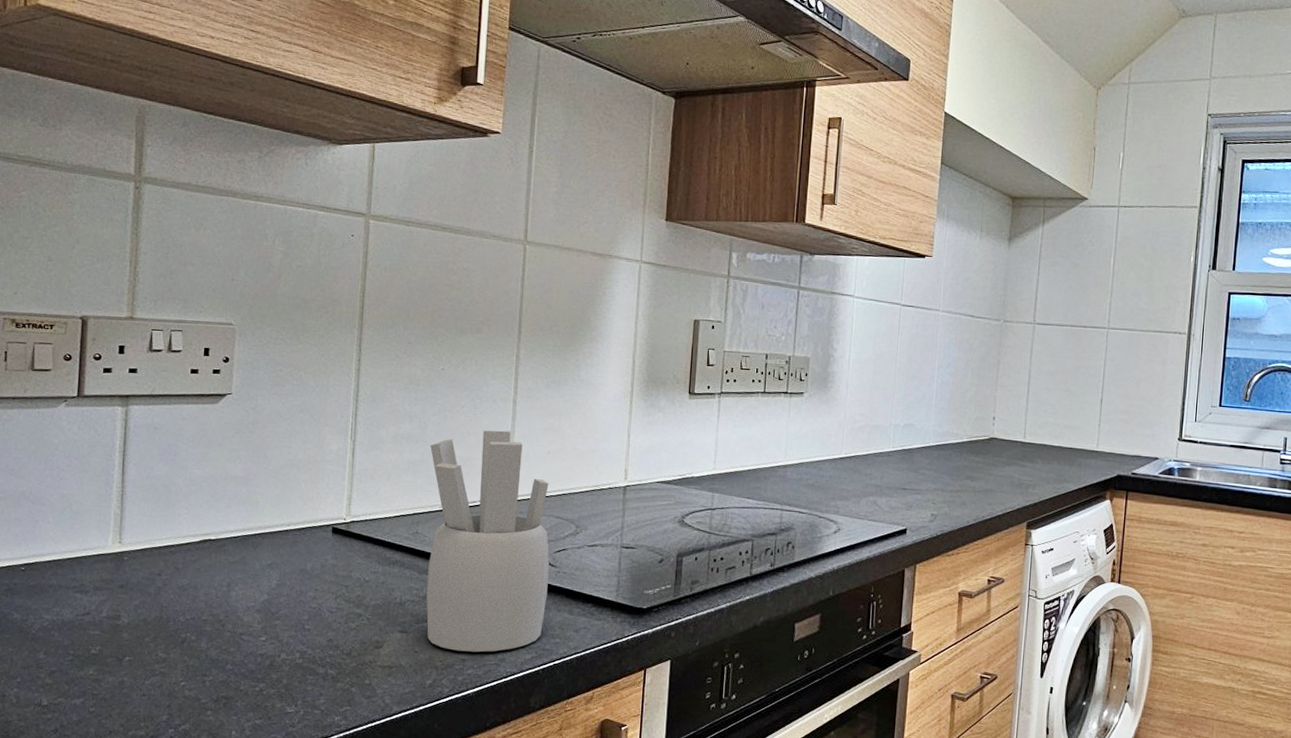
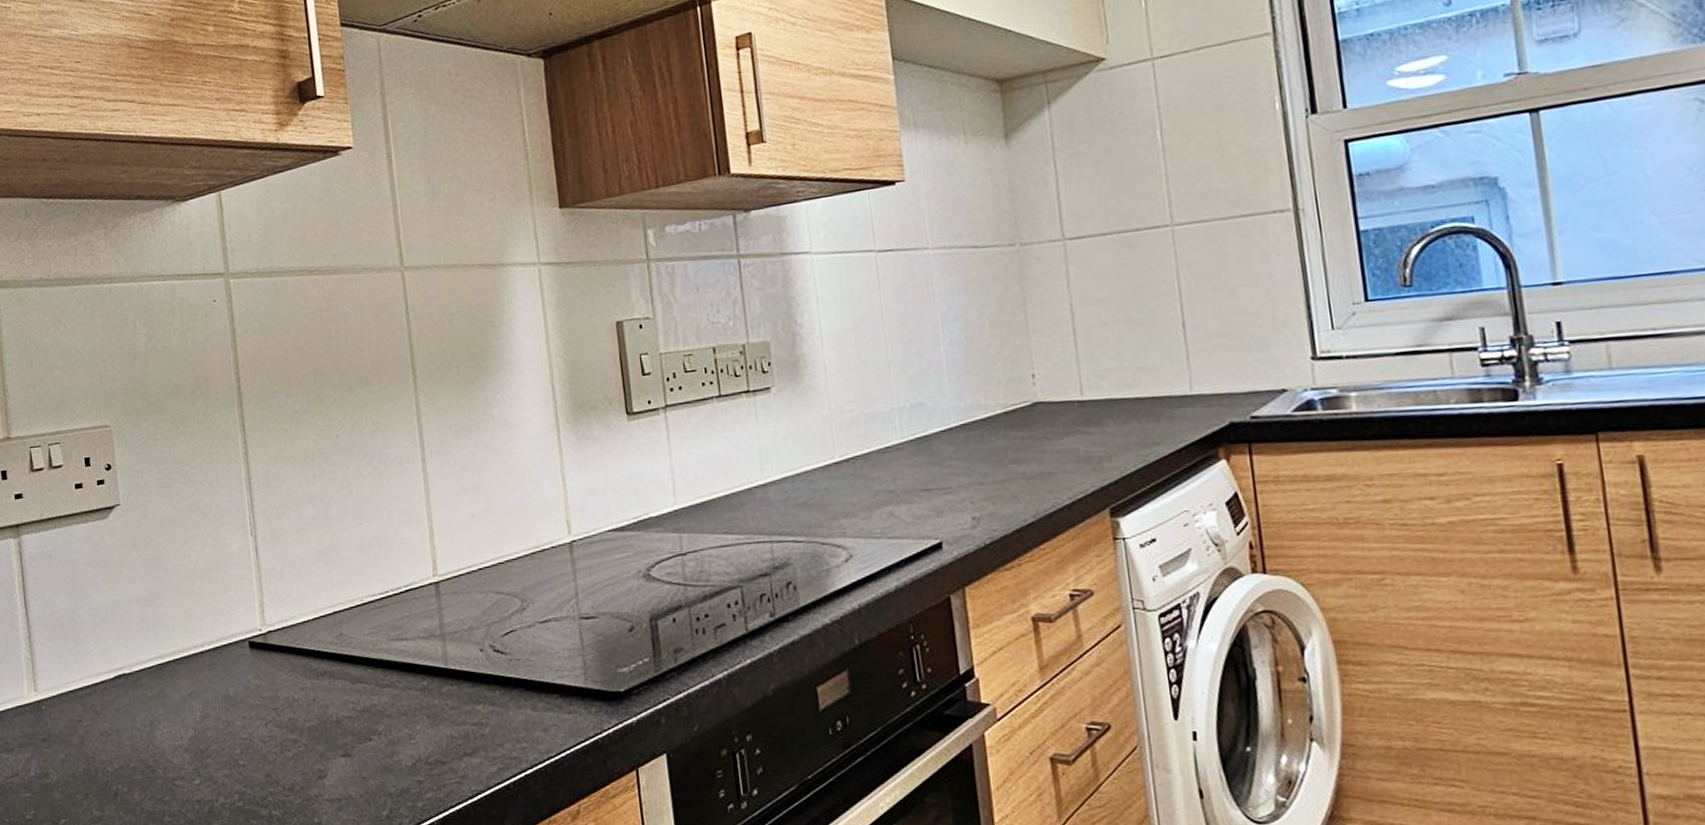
utensil holder: present [426,430,550,653] -> none [338,496,504,772]

